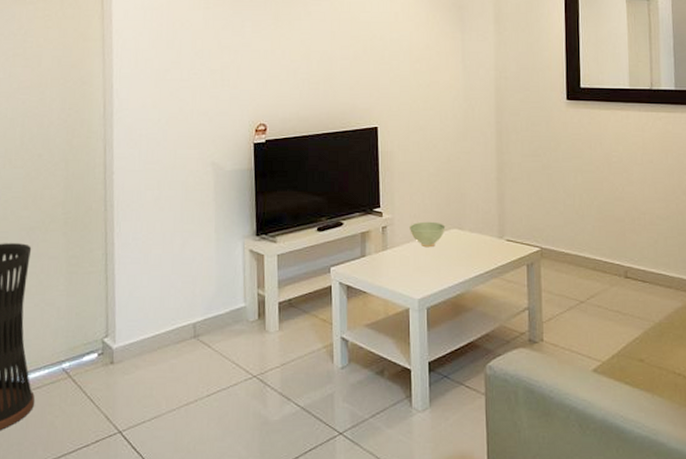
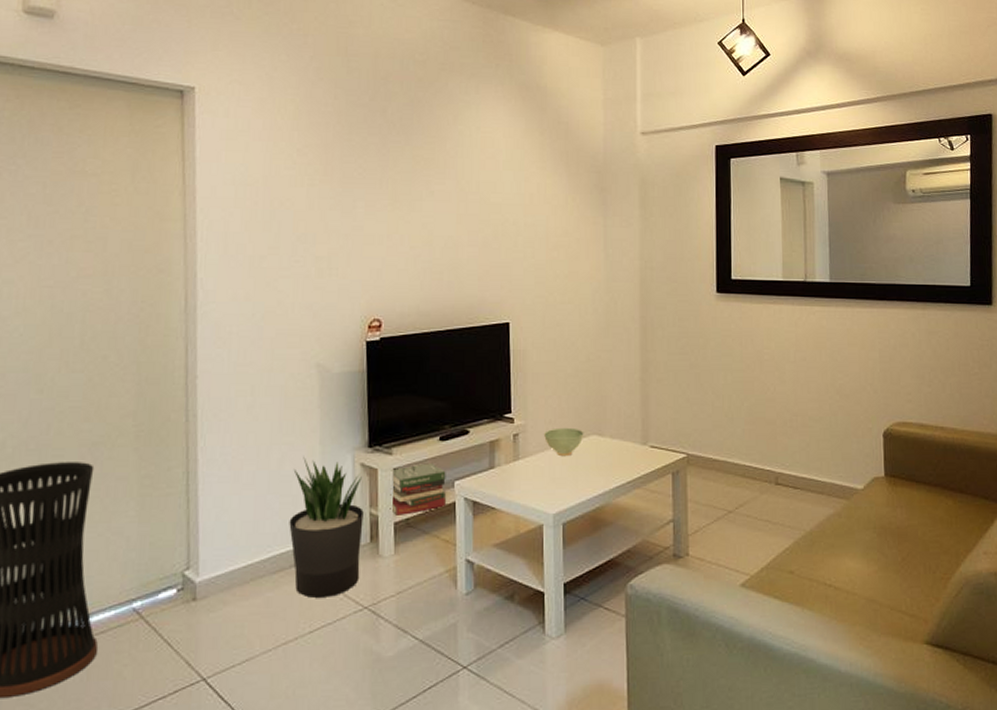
planter: none [189,242,252,366] -> present [289,456,364,598]
books: none [274,251,323,296] -> present [390,463,446,515]

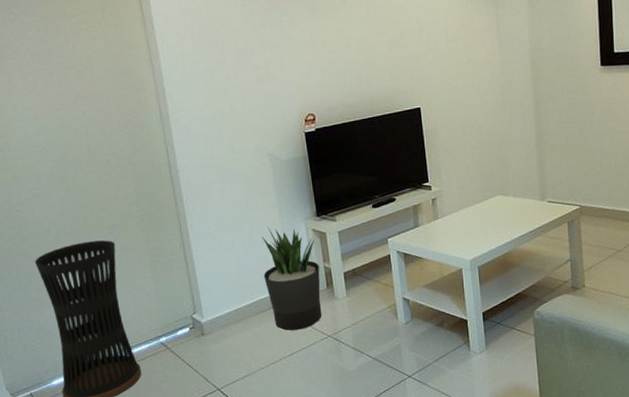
books: present [390,463,446,515] -> none [336,226,382,267]
bowl: present [544,427,584,457] -> none [457,190,491,215]

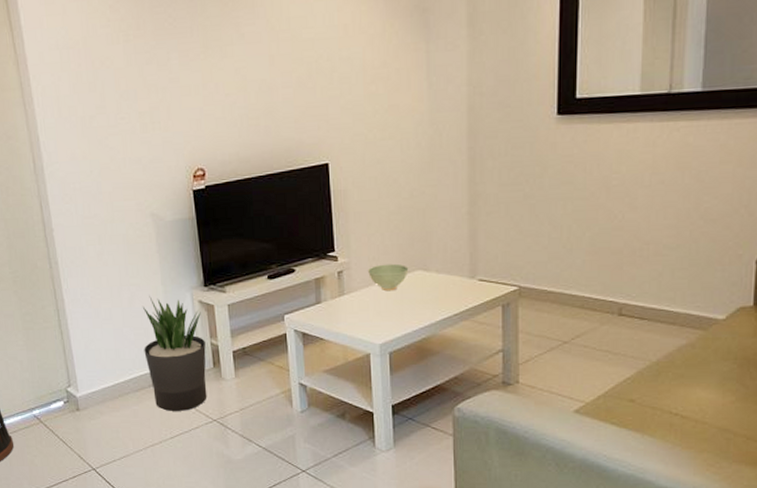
bowl: none [457,190,491,215] -> present [368,263,409,292]

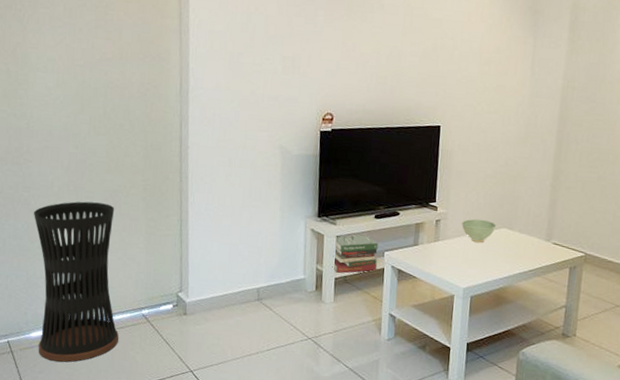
planter: present [142,295,207,411] -> none [255,218,312,327]
books: none [226,299,277,345] -> present [332,235,378,273]

